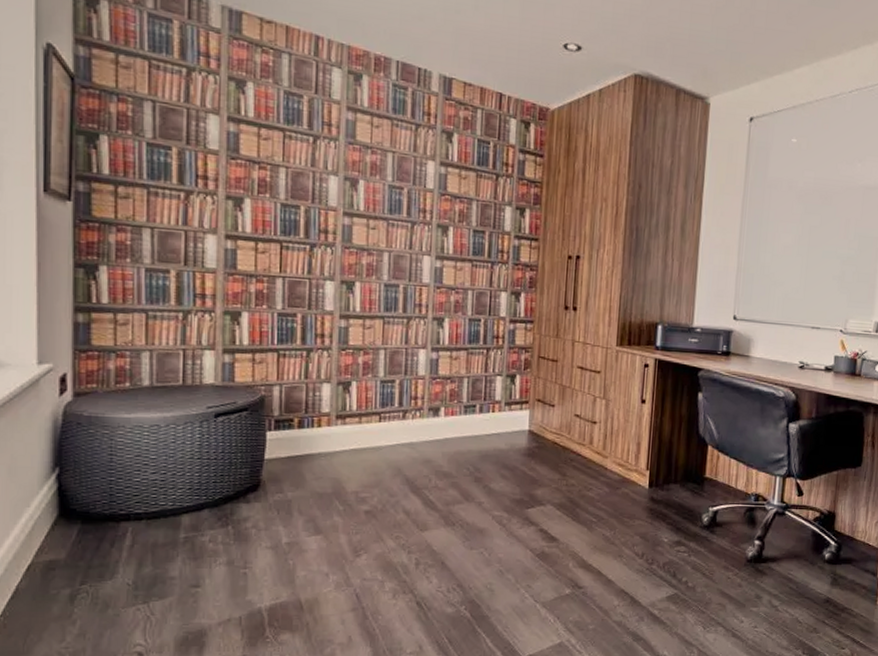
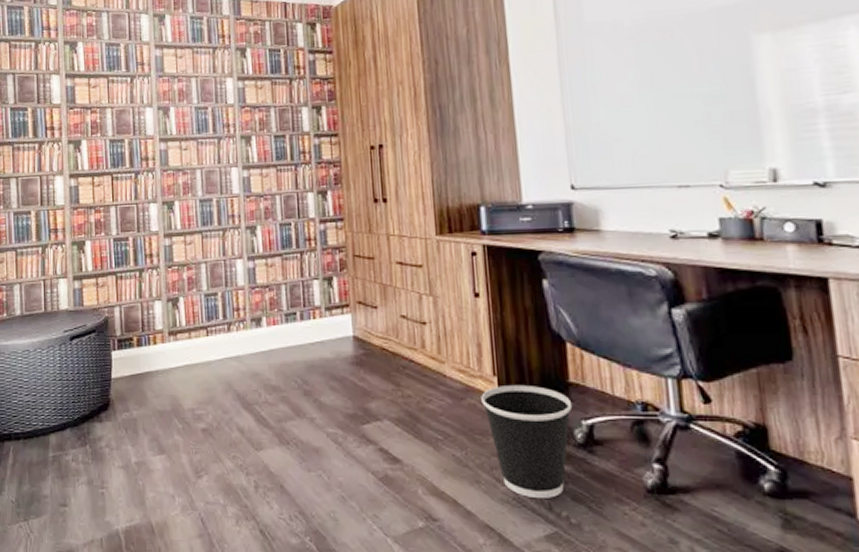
wastebasket: none [633,477,705,569] -> present [481,384,573,499]

